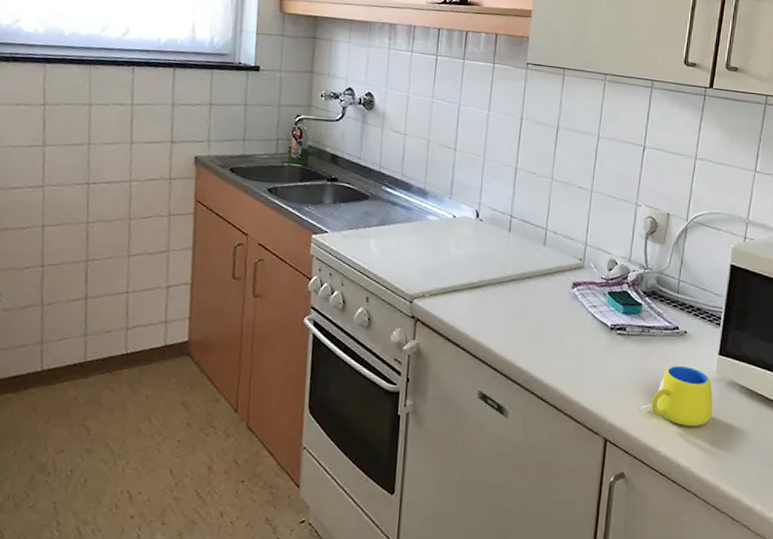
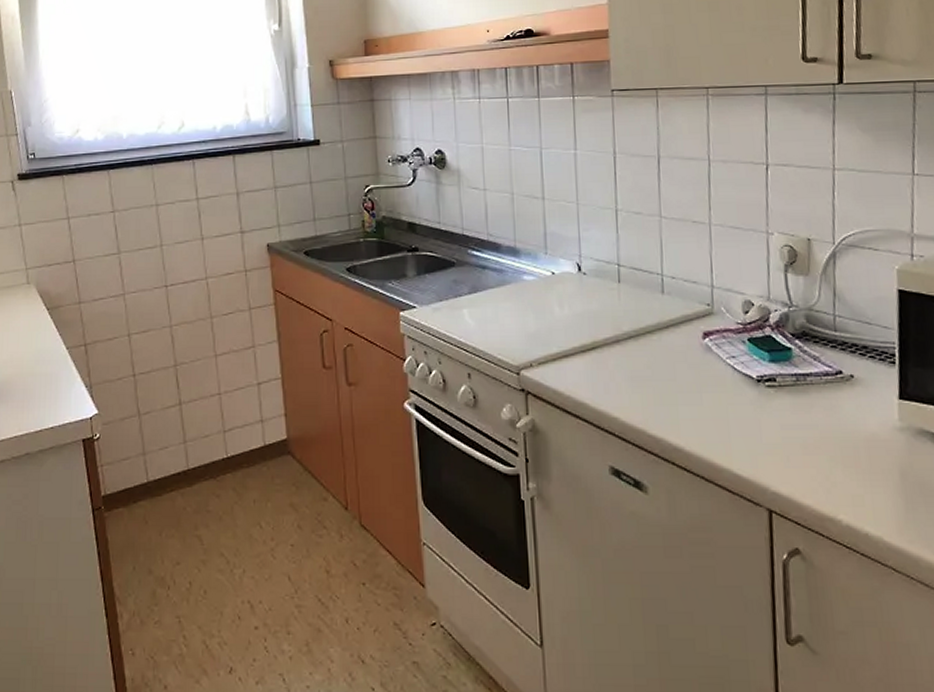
mug: present [639,365,713,427] -> none [807,416,901,488]

